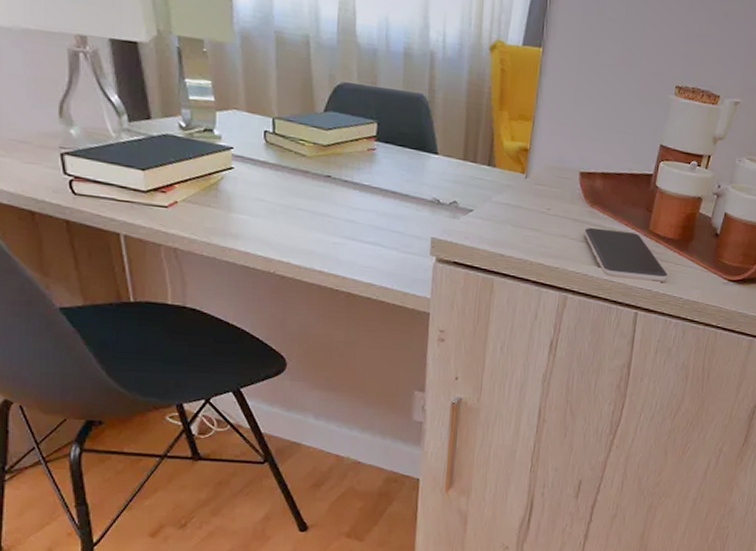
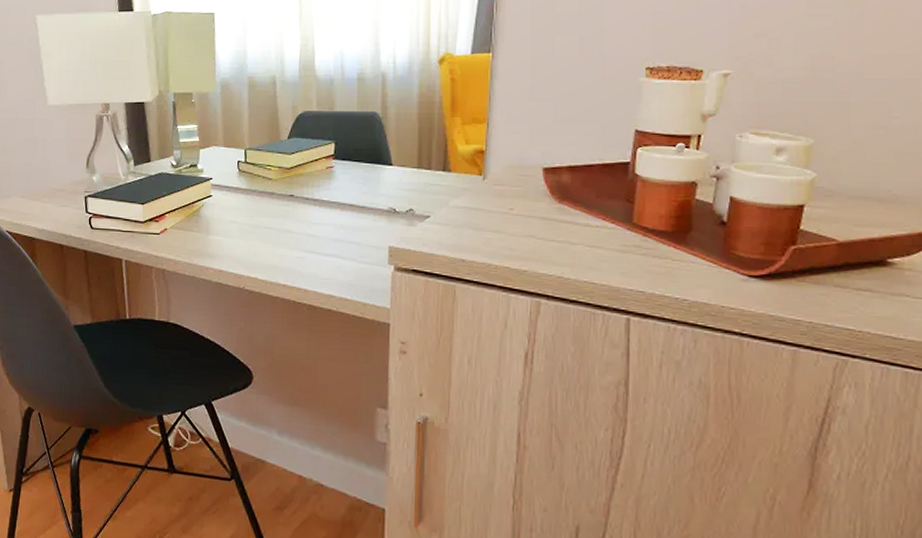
smartphone: present [584,227,668,282] -> none [554,224,663,282]

